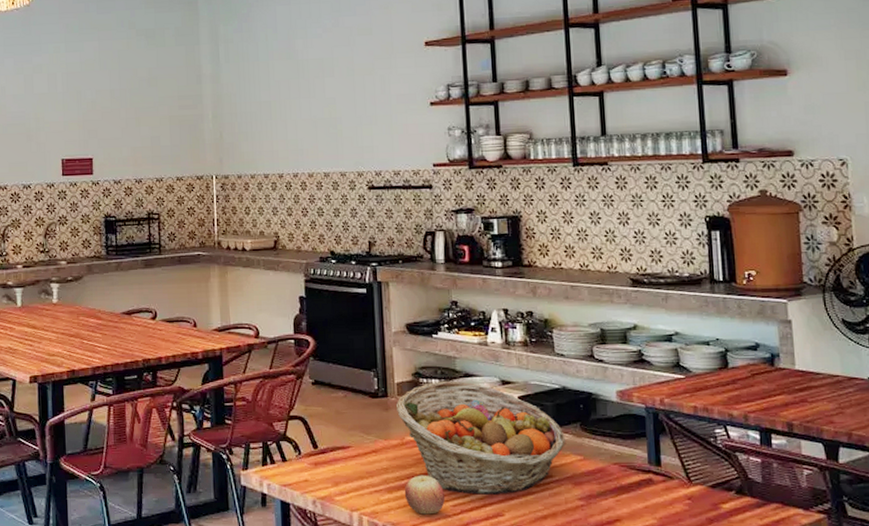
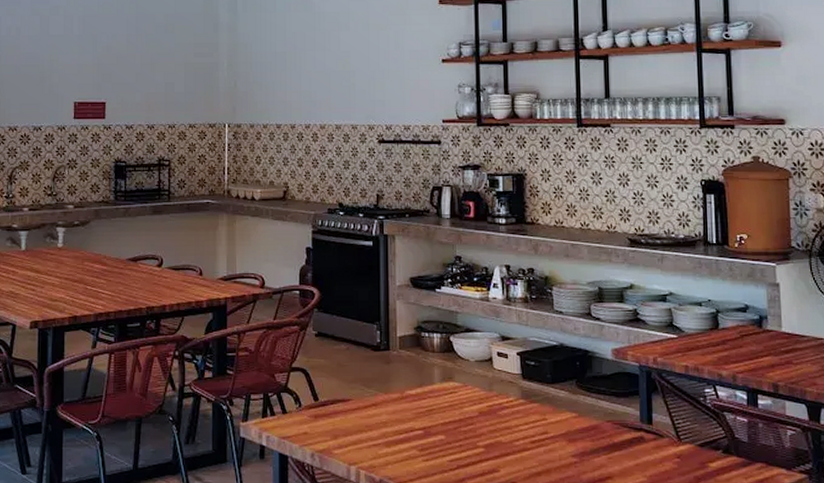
fruit basket: present [396,380,565,495] -> none [398,335,561,450]
apple: present [404,475,446,515] -> none [402,429,443,469]

